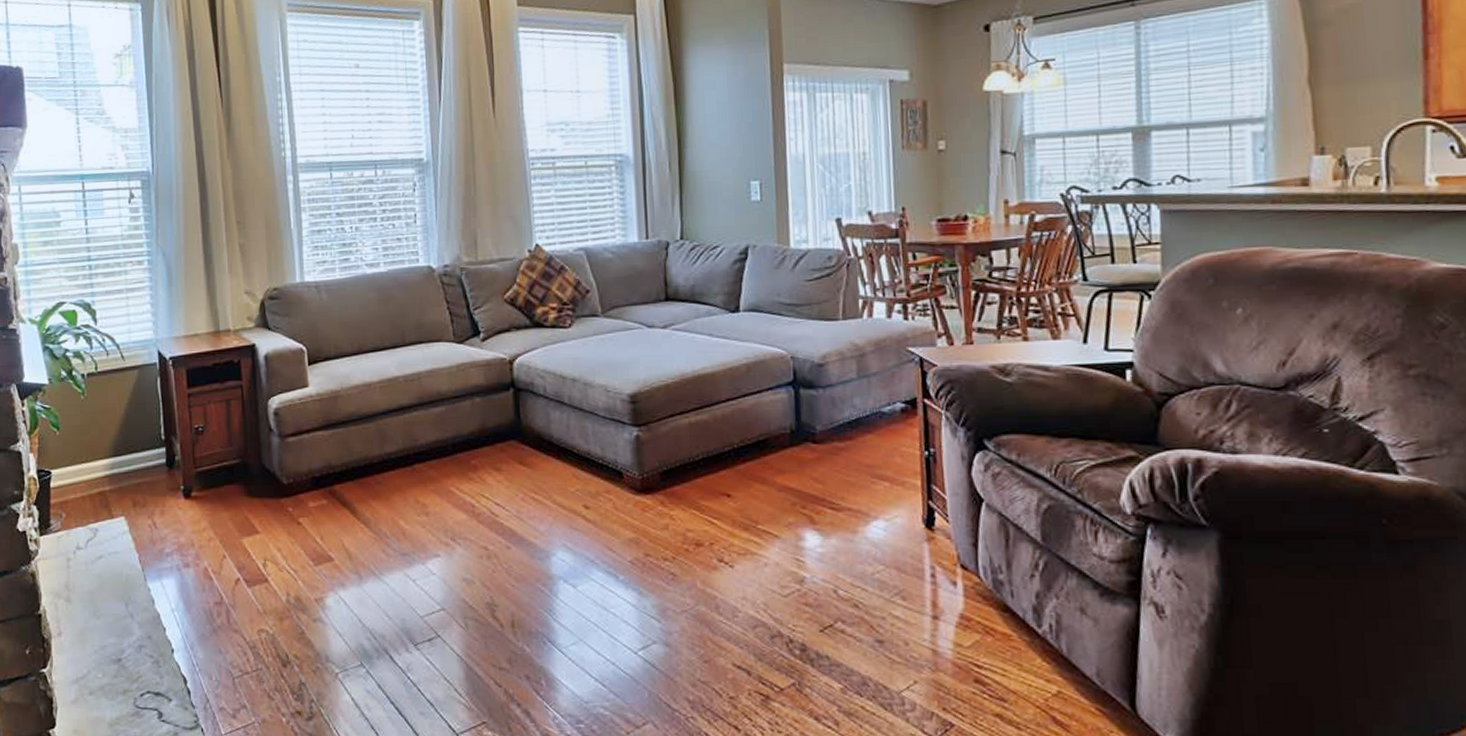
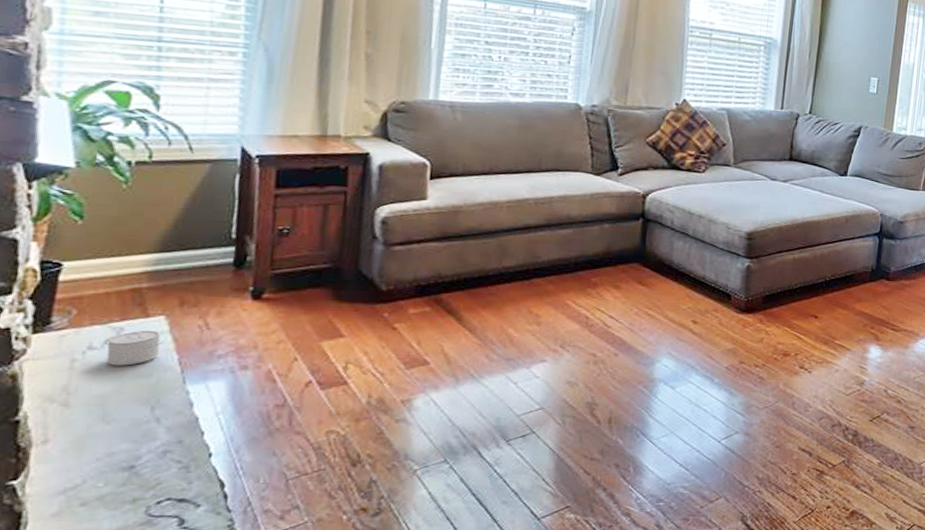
candle: none [86,530,127,564] -> present [104,330,165,366]

